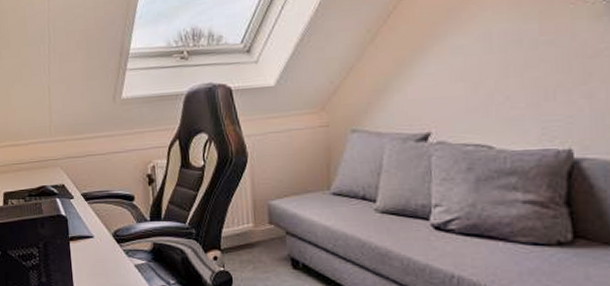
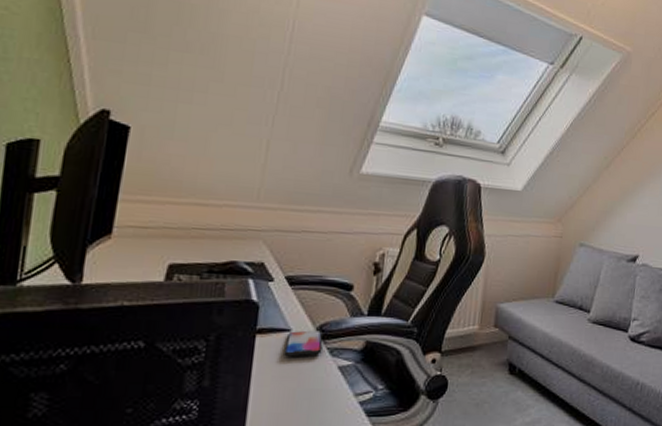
smartphone: none [91,236,120,258] -> present [284,330,323,357]

